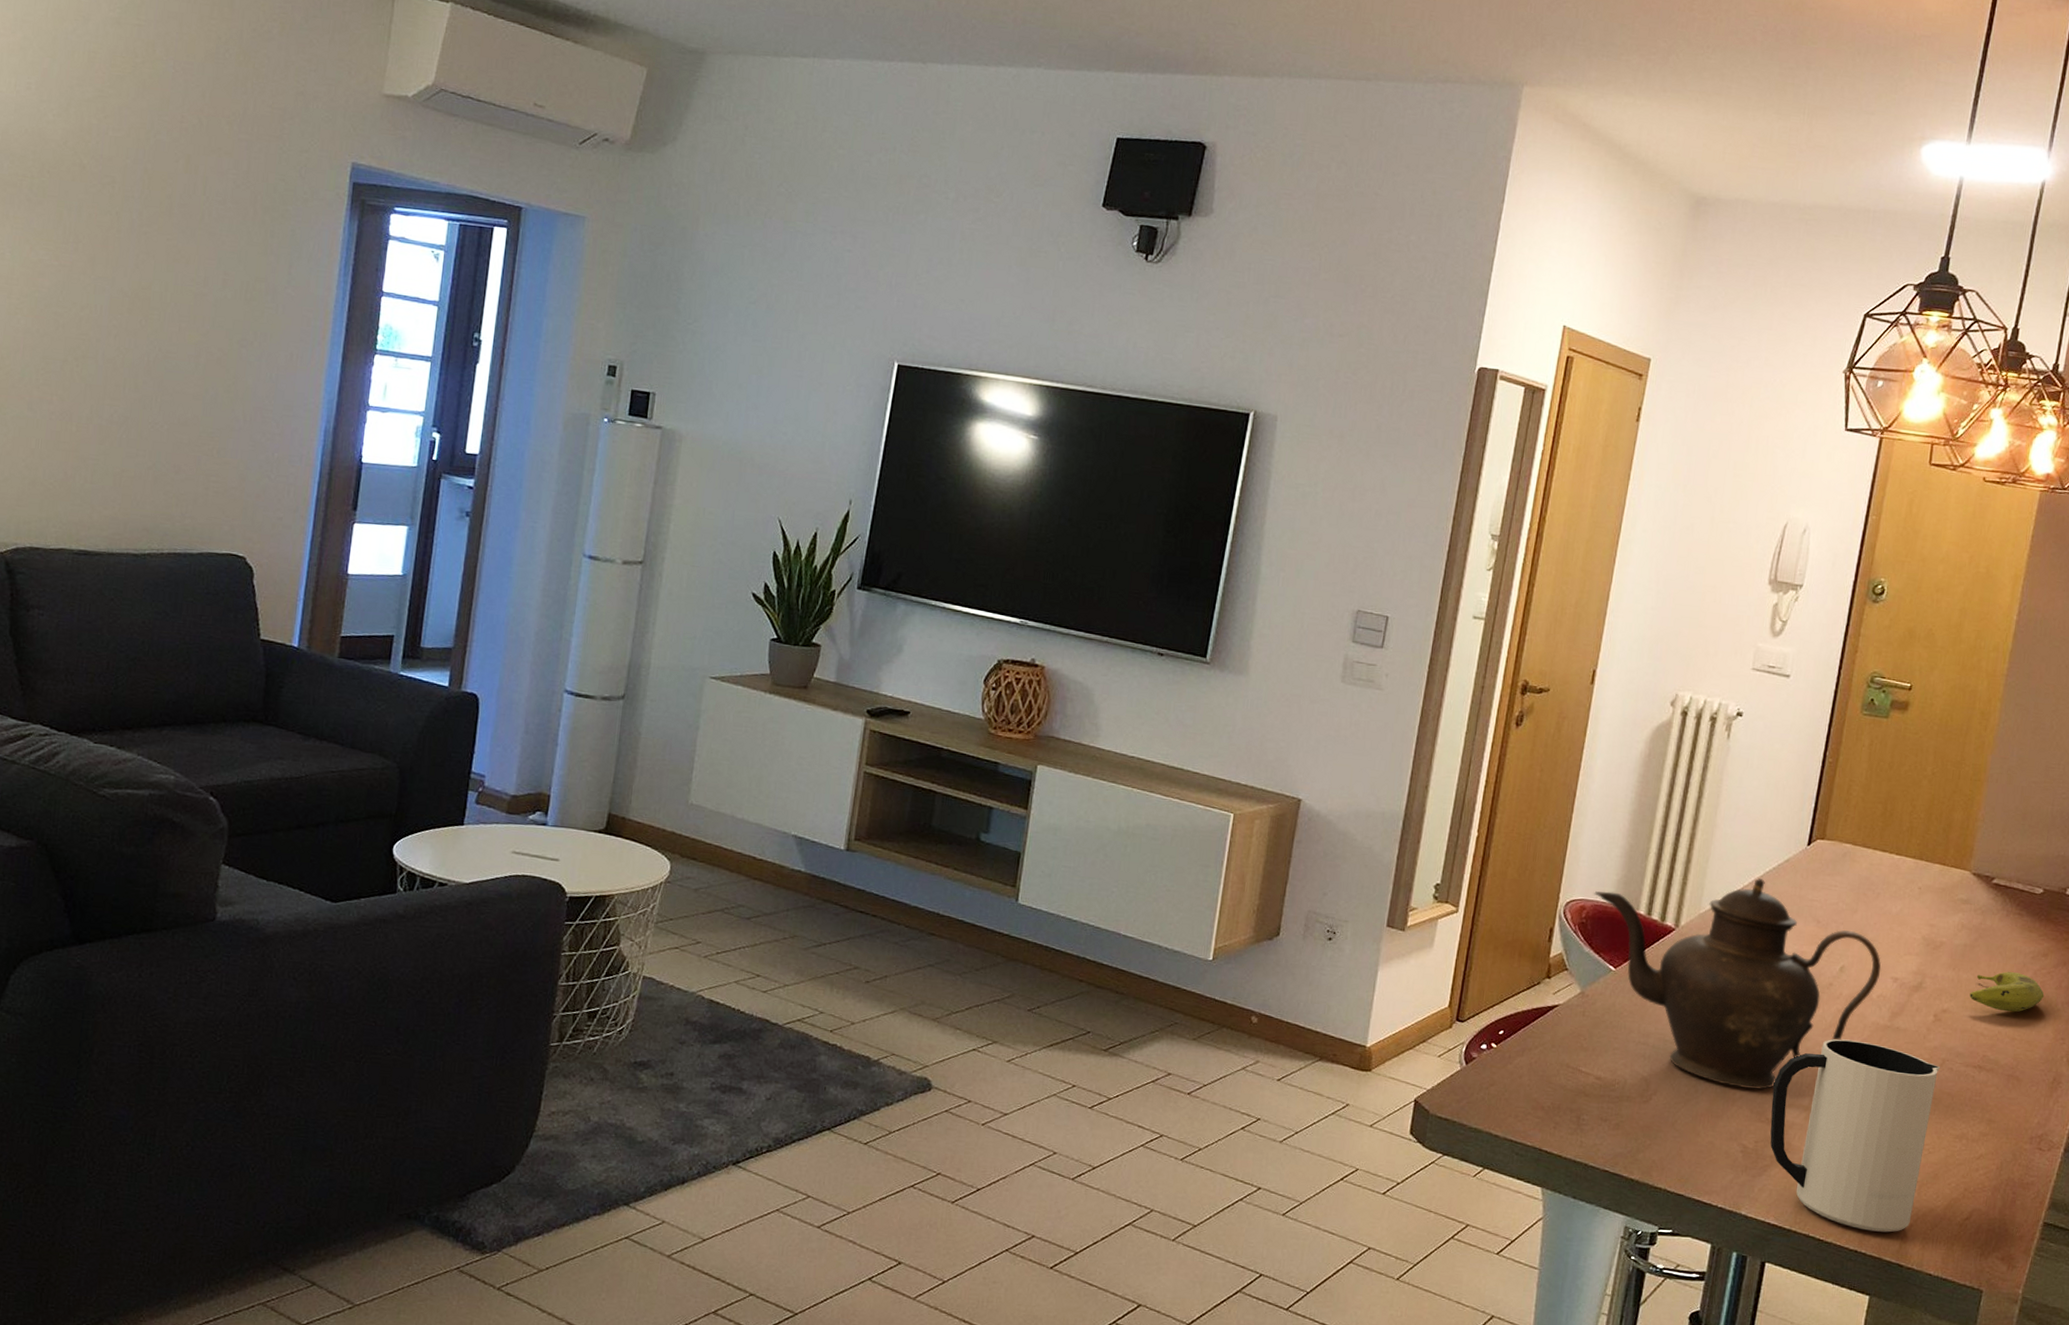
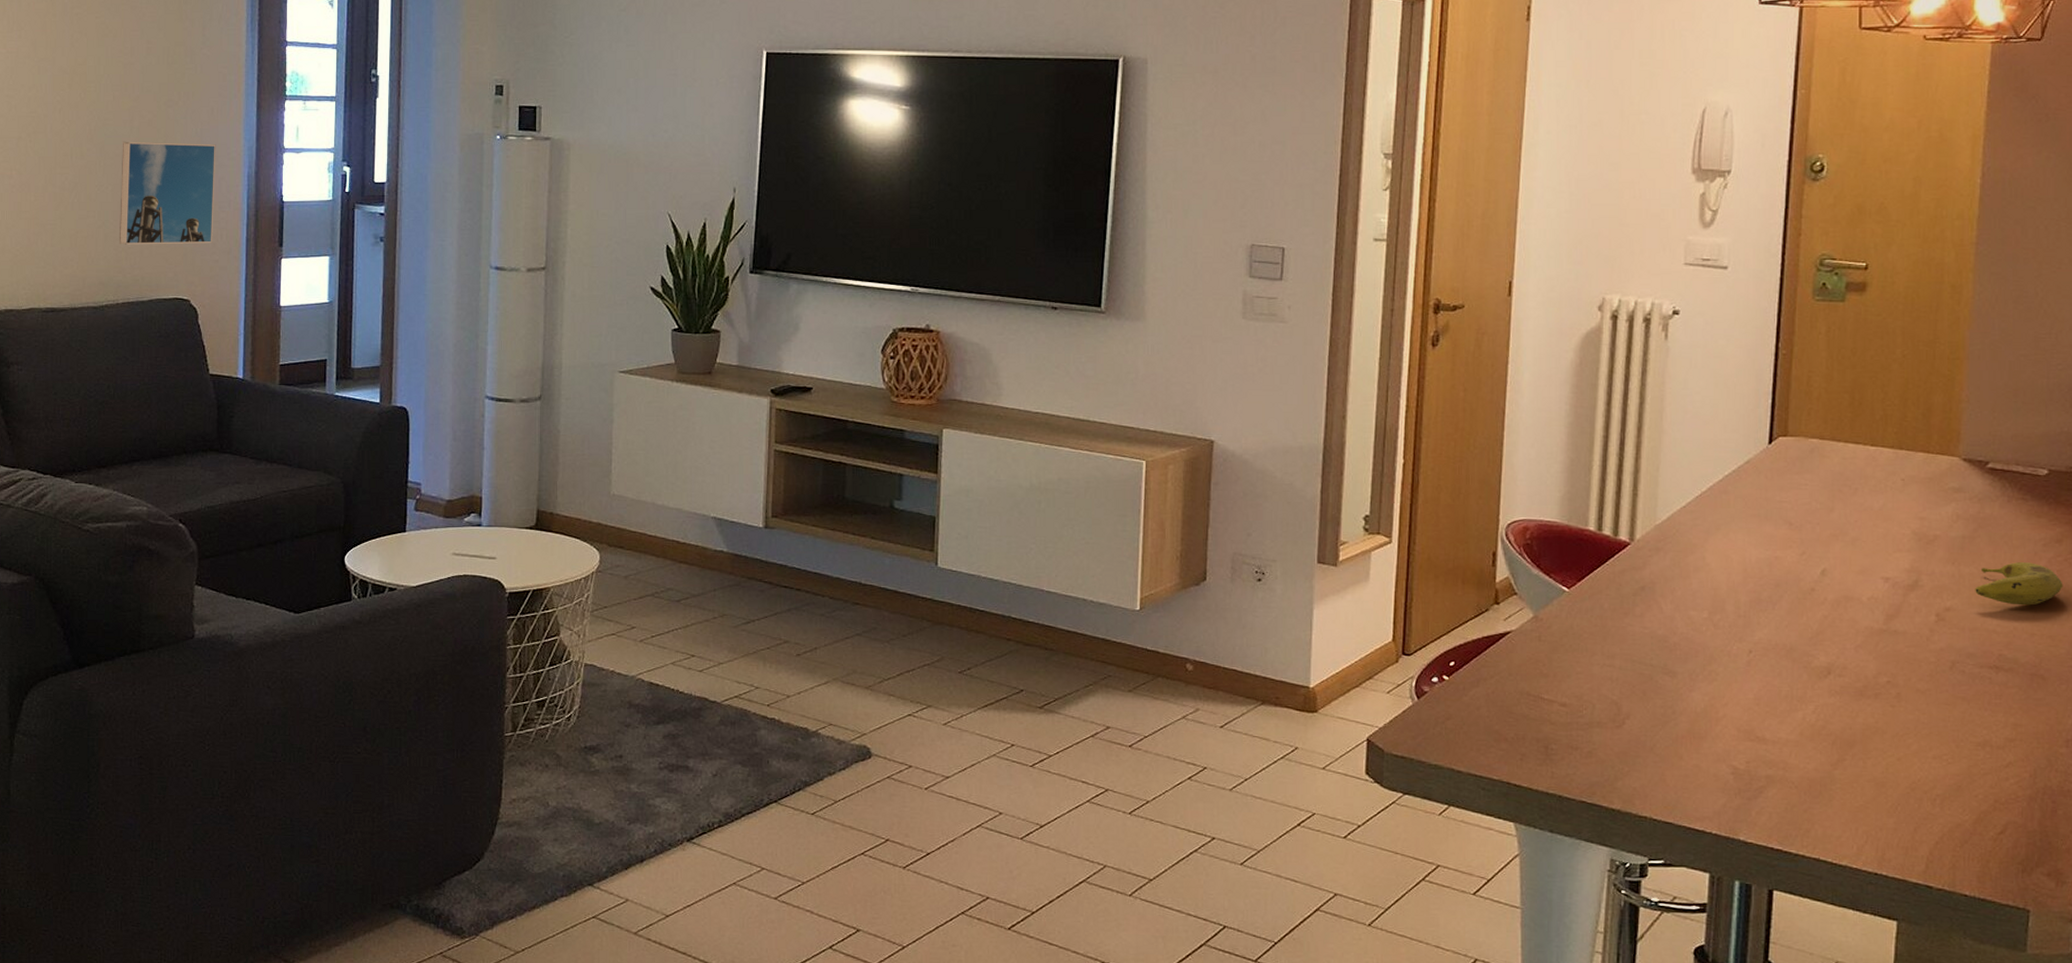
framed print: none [171,378,292,499] -> present [120,141,216,245]
teapot: present [1594,878,1881,1090] -> none [1537,483,1869,707]
mug: present [1770,1039,1941,1233] -> none [1760,647,1951,852]

